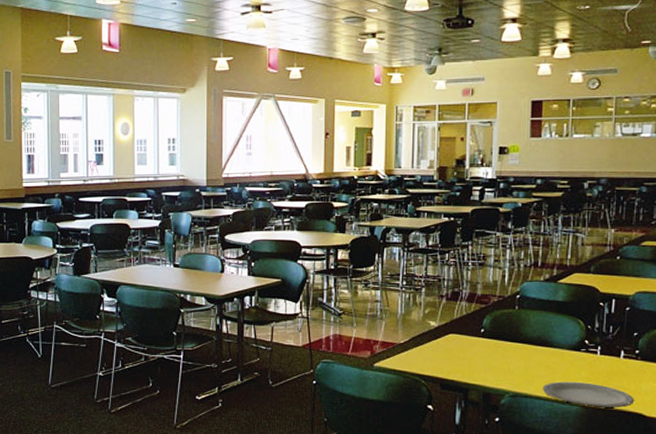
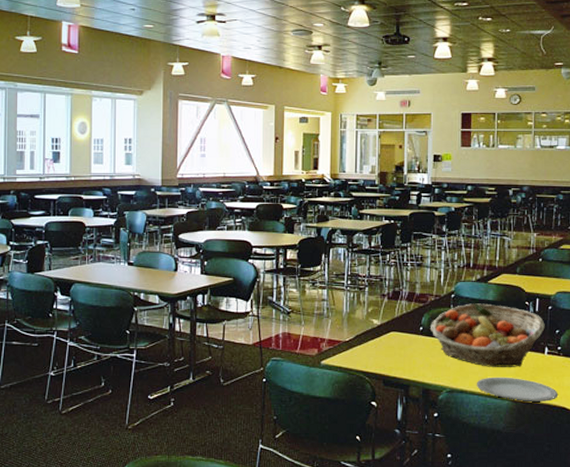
fruit basket: none [492,304,621,371] -> present [429,303,545,367]

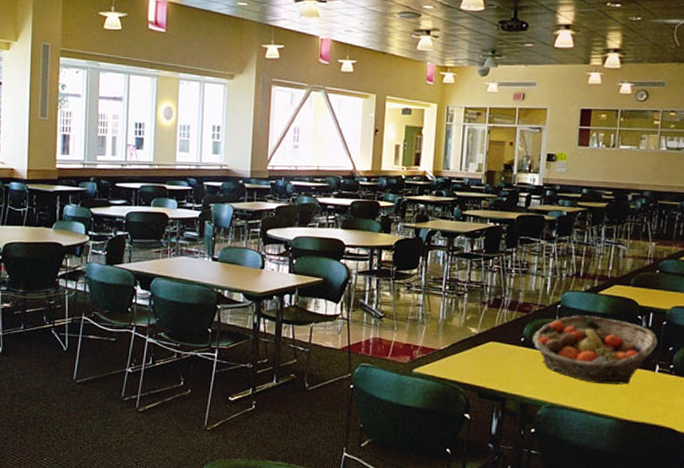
plate: present [476,377,559,401] -> none [578,393,667,422]

